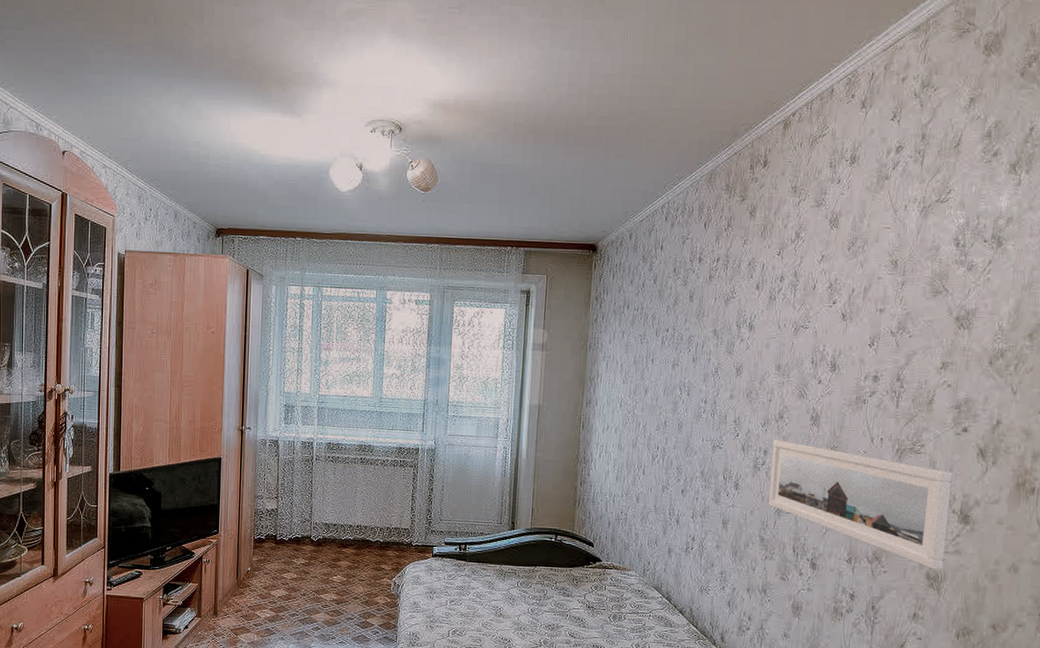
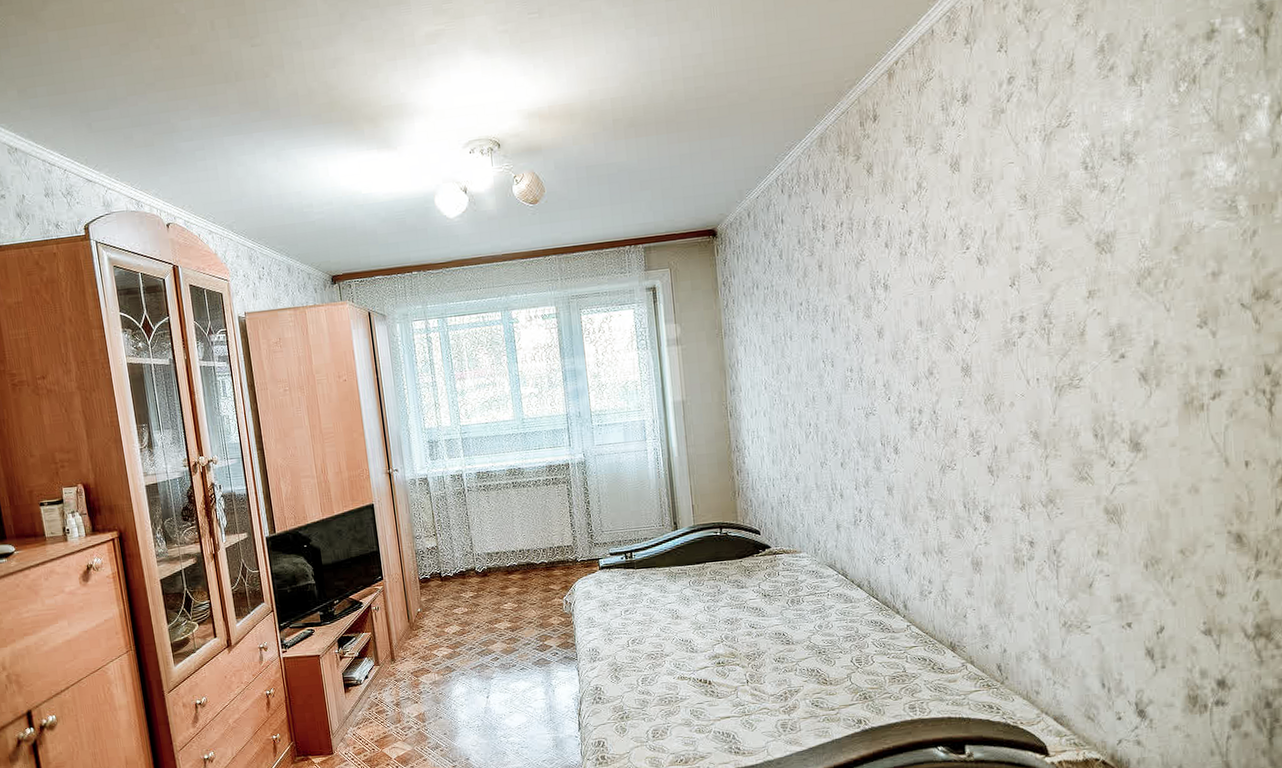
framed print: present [768,440,953,570] -> none [927,396,1121,503]

